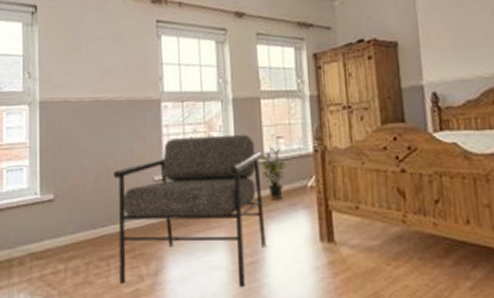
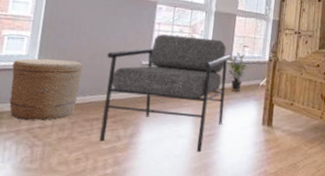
basket: none [15,187,89,266] -> present [9,58,84,121]

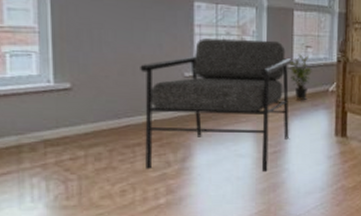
basket: present [9,58,84,121] -> none [22,77,113,153]

